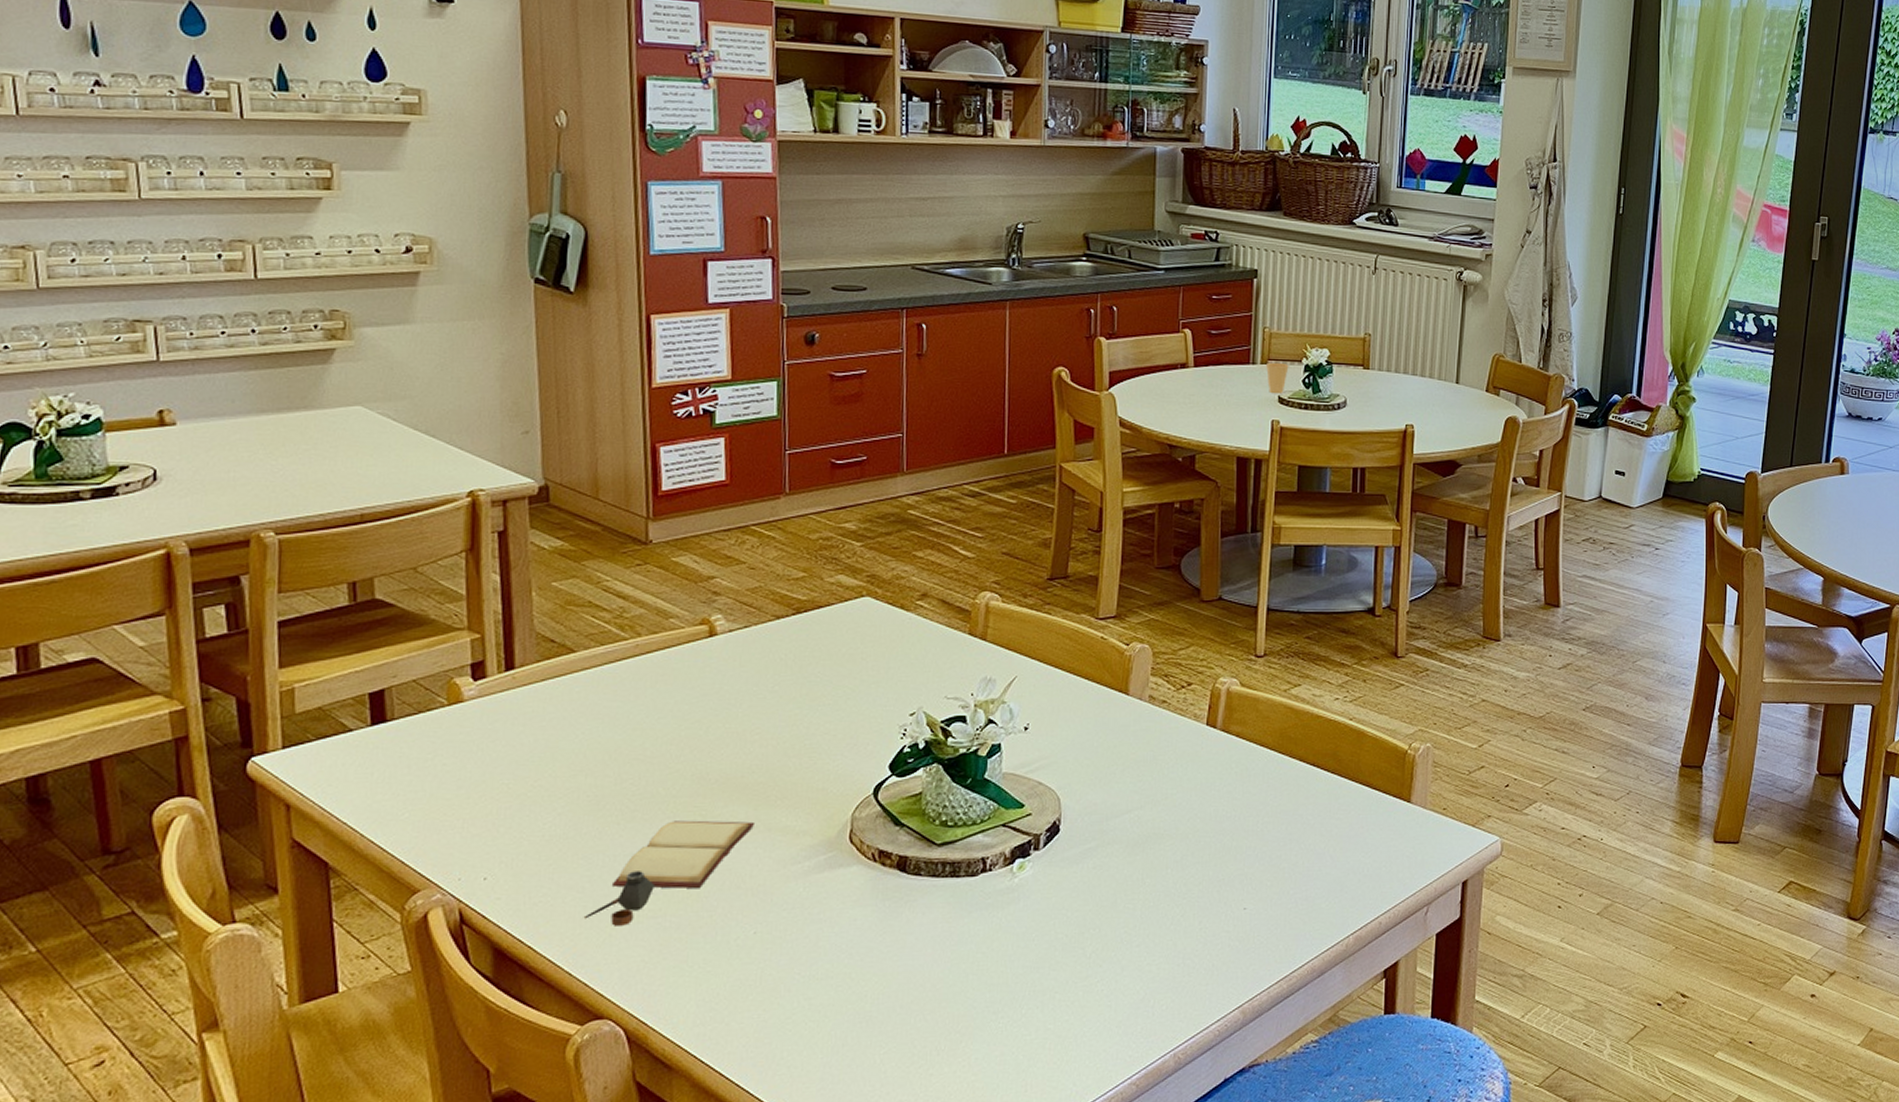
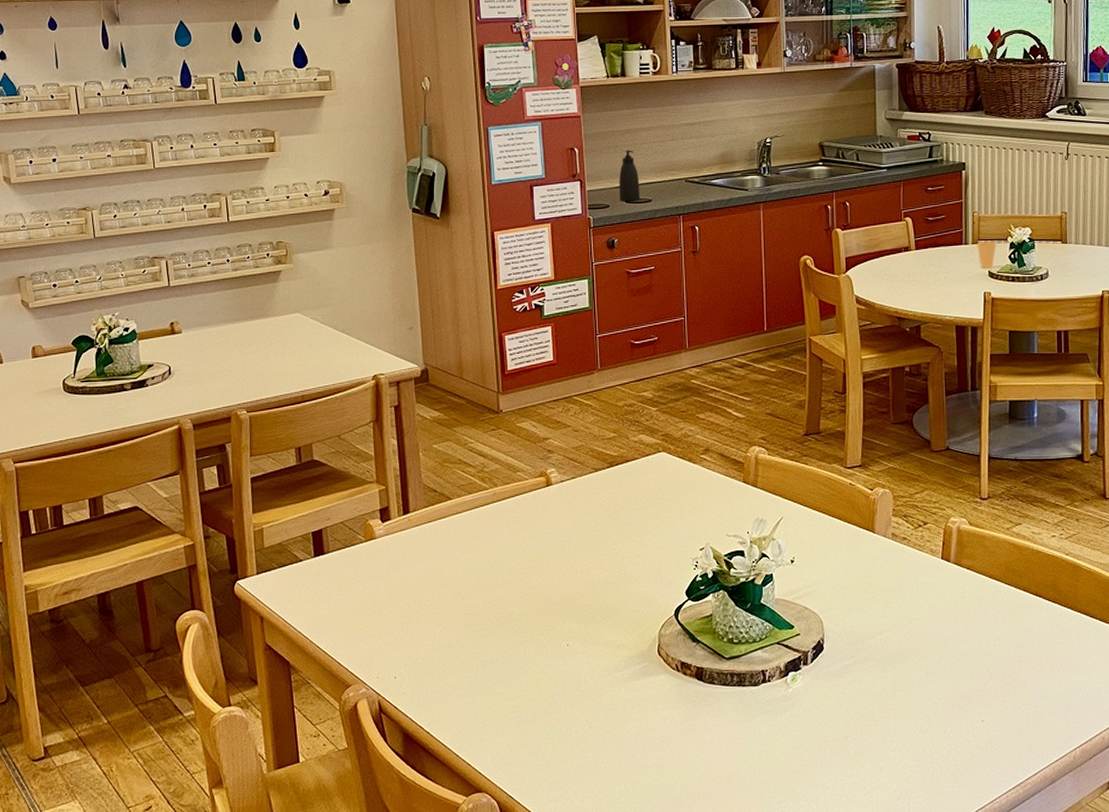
book: present [583,820,756,926] -> none [465,634,587,718]
soap dispenser: none [824,224,852,288] -> present [619,150,640,201]

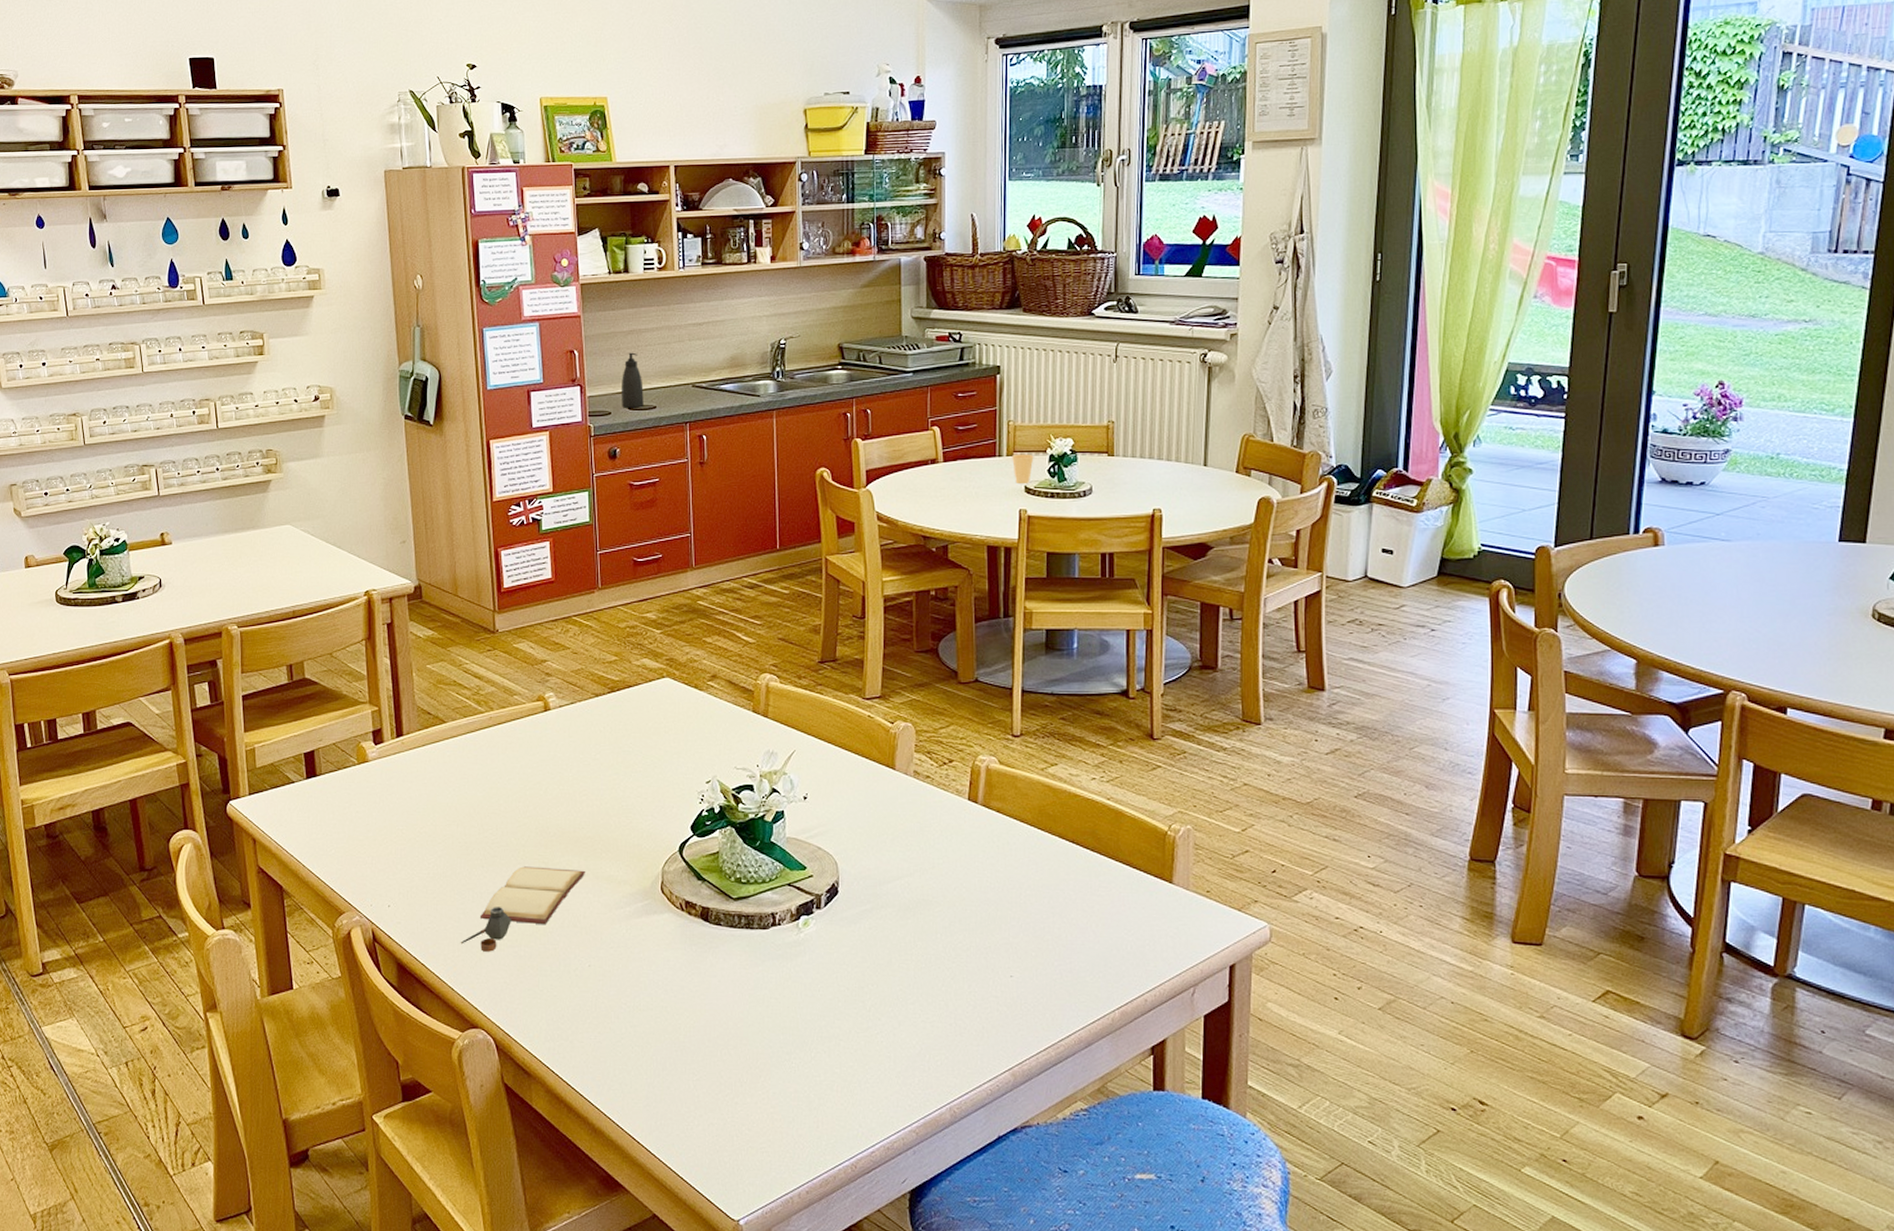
book: none [465,634,587,718] -> present [460,866,586,952]

